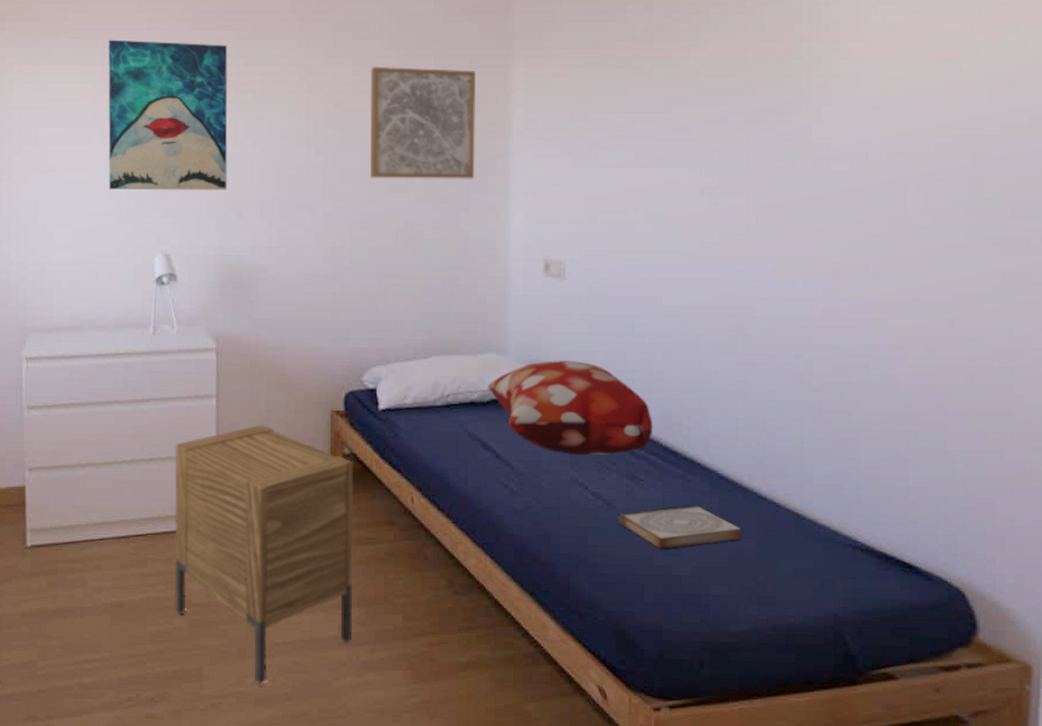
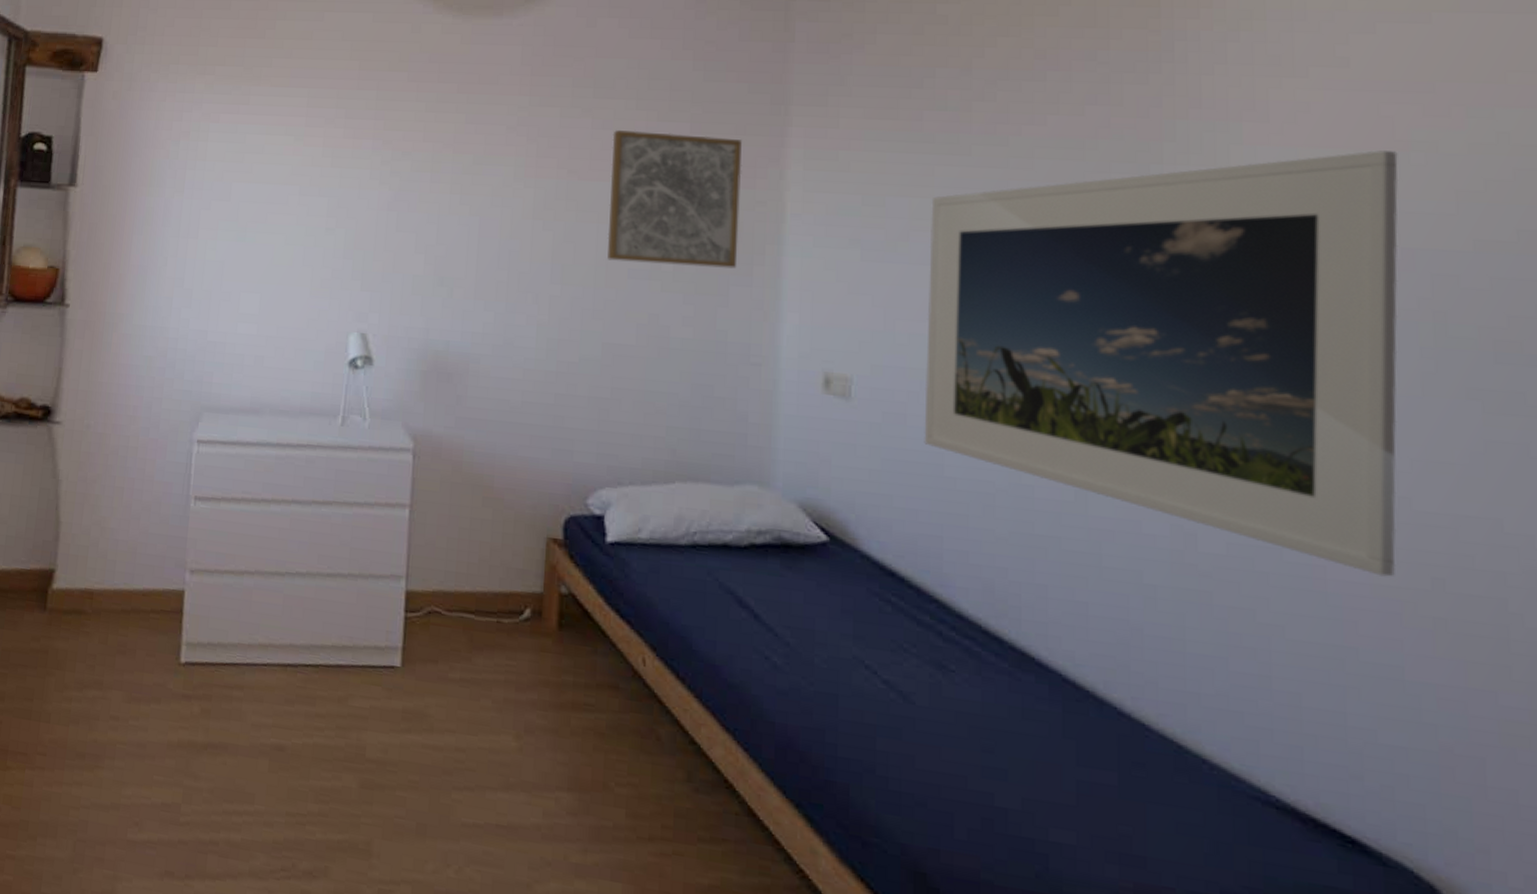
wall art: present [108,39,228,191] -> none [303,89,447,264]
nightstand: present [174,424,354,685] -> none [345,545,572,875]
decorative pillow: present [488,359,653,456] -> none [746,501,969,632]
book: present [617,505,742,549] -> none [917,711,1095,771]
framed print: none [620,60,954,378] -> present [924,150,1398,577]

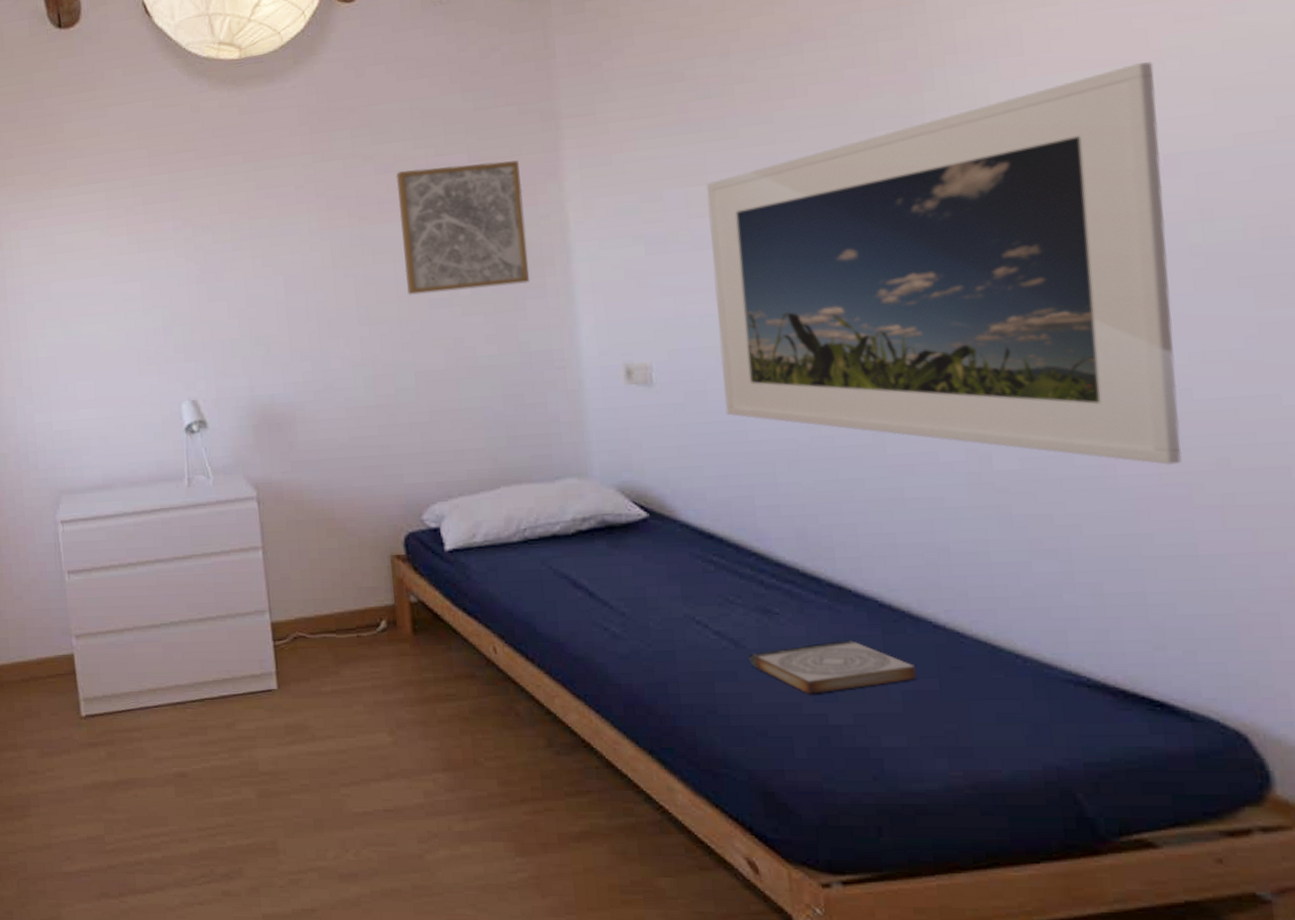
book: none [917,711,1095,771] -> present [749,640,916,694]

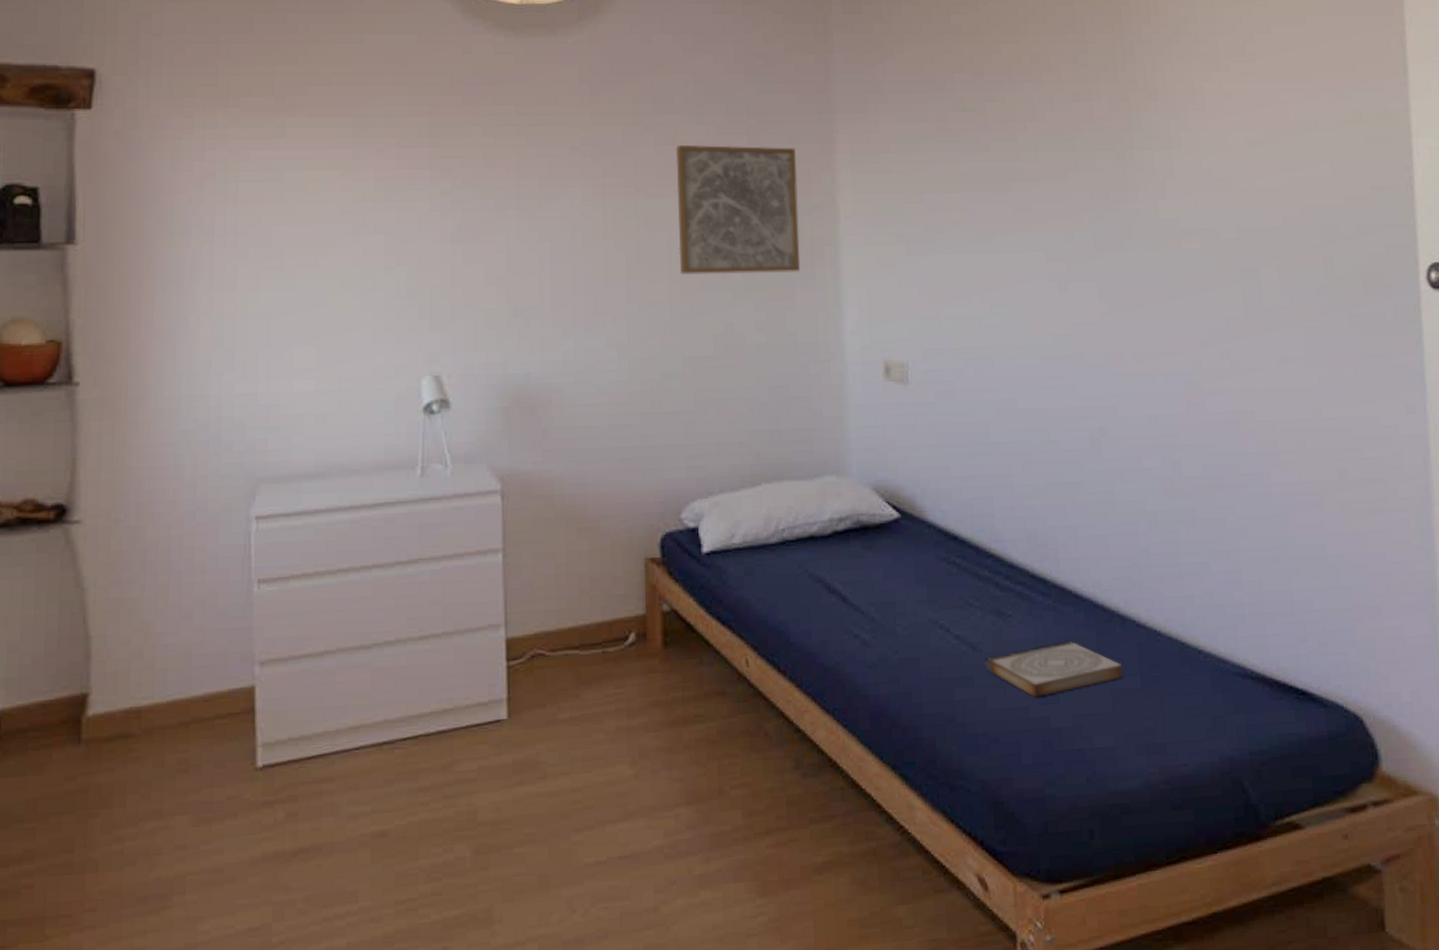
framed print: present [706,62,1182,465] -> none [960,129,1315,475]

